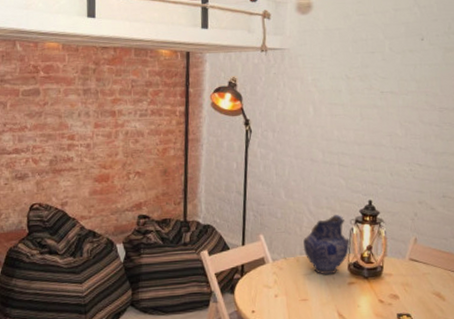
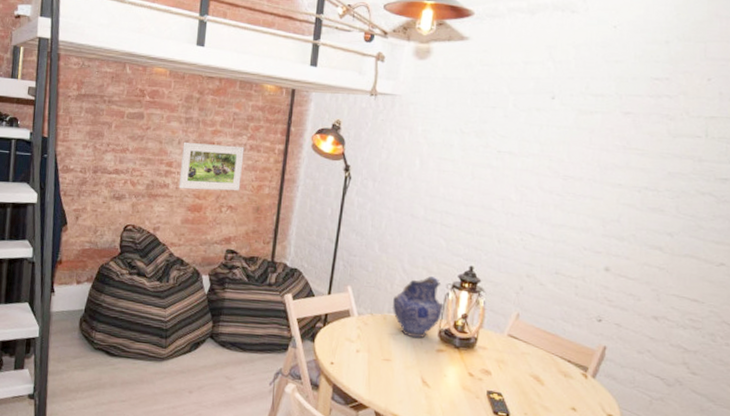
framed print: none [83,112,146,161] -> present [178,141,244,191]

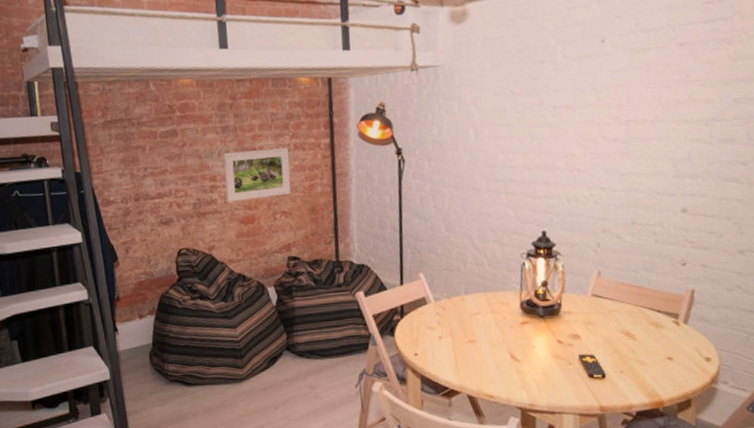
pottery: present [392,276,443,339] -> none [468,249,522,315]

